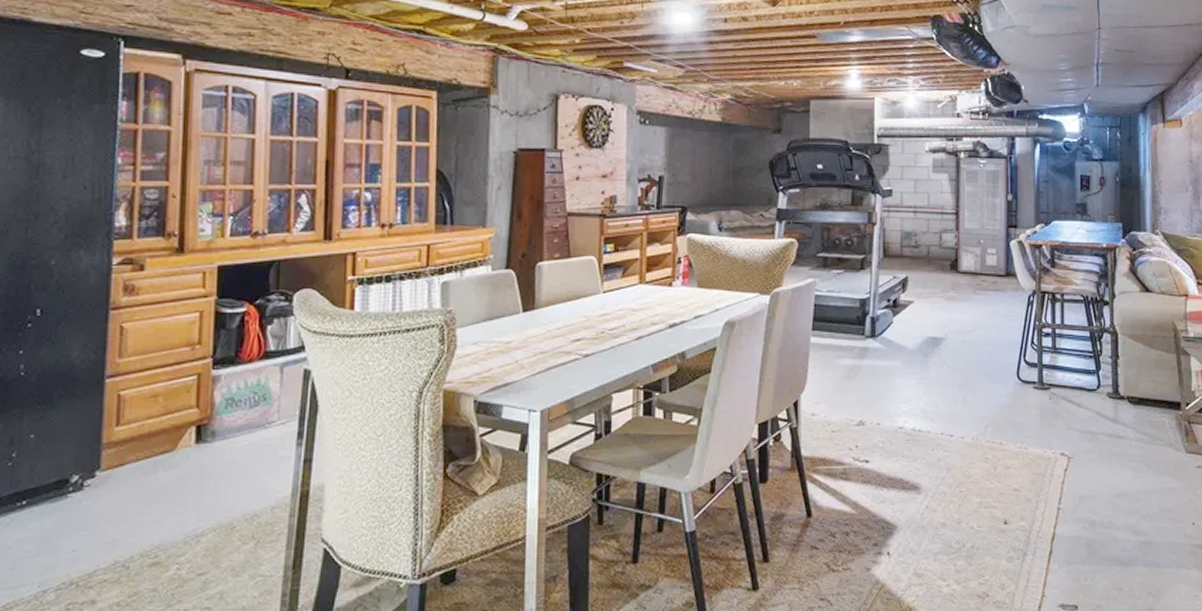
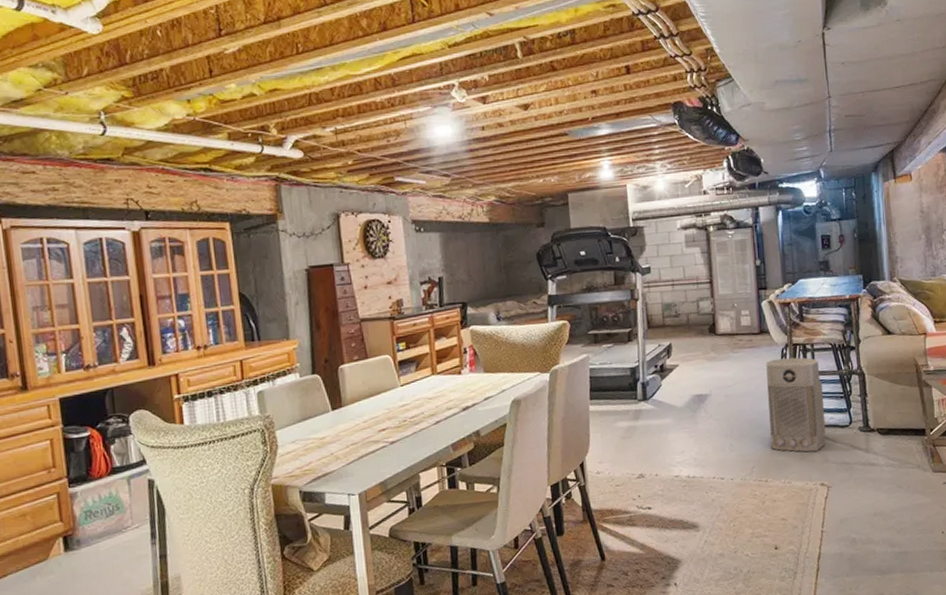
air purifier: none [1009,306,1071,415] -> present [766,357,826,452]

